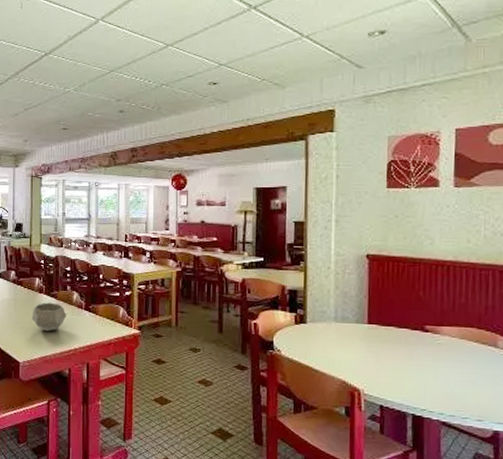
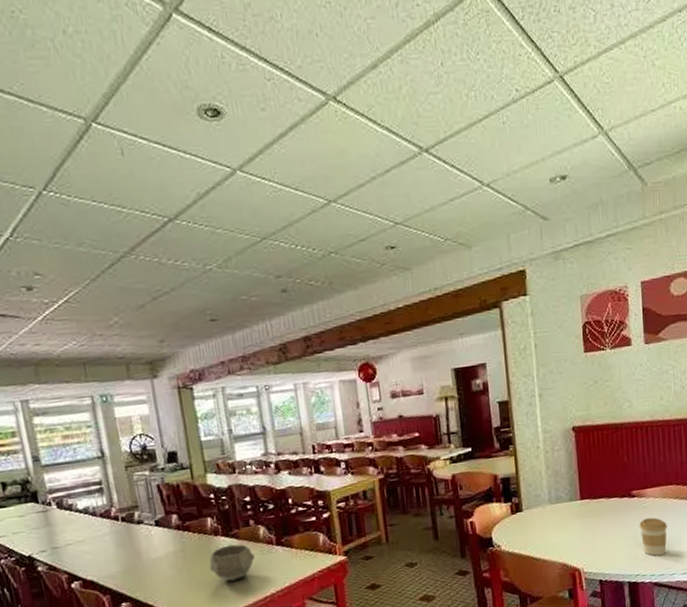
coffee cup: none [430,356,463,396] -> present [639,517,667,556]

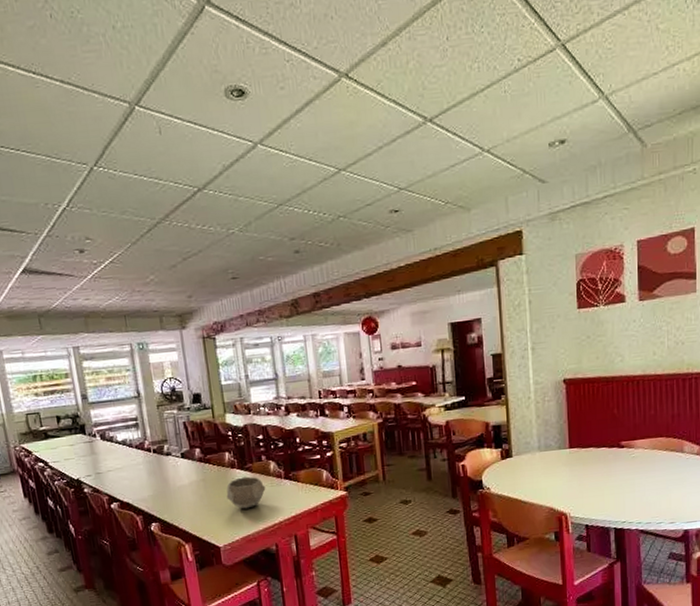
coffee cup: present [639,517,667,556] -> none [627,468,656,505]

